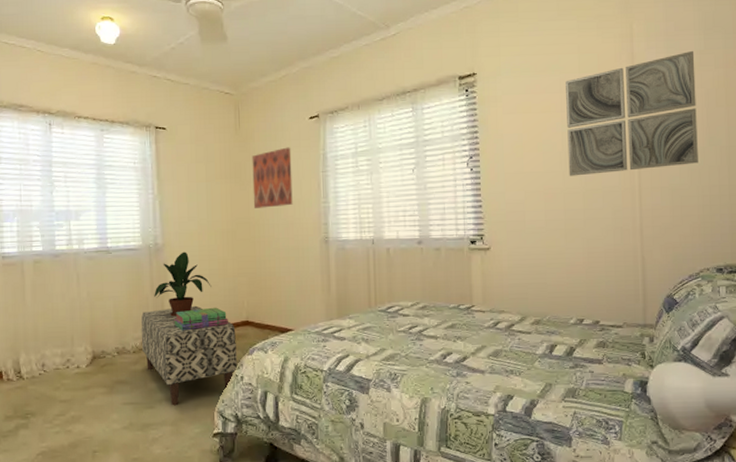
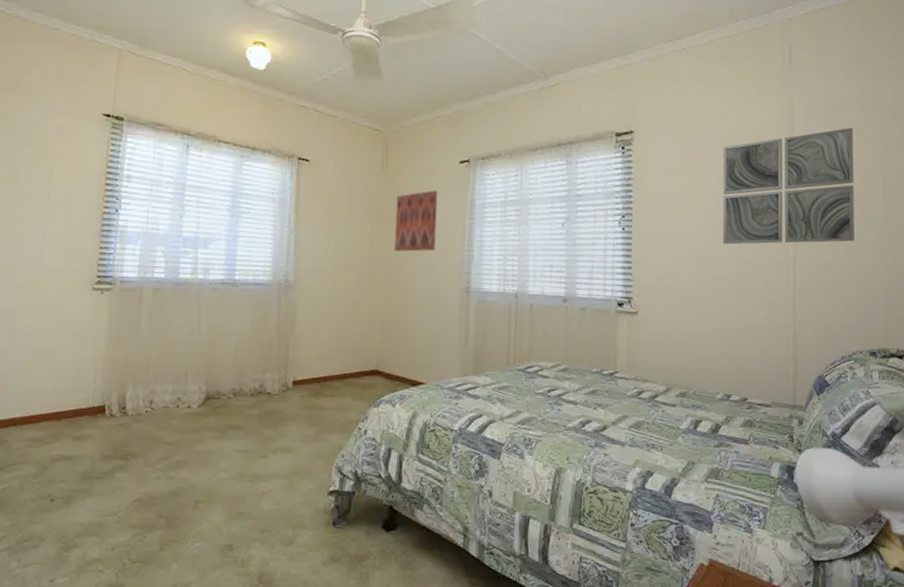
bench: present [141,305,237,406] -> none [260,349,363,458]
potted plant: present [154,251,211,317] -> none [279,291,342,360]
stack of books: present [174,307,228,331] -> none [298,352,356,376]

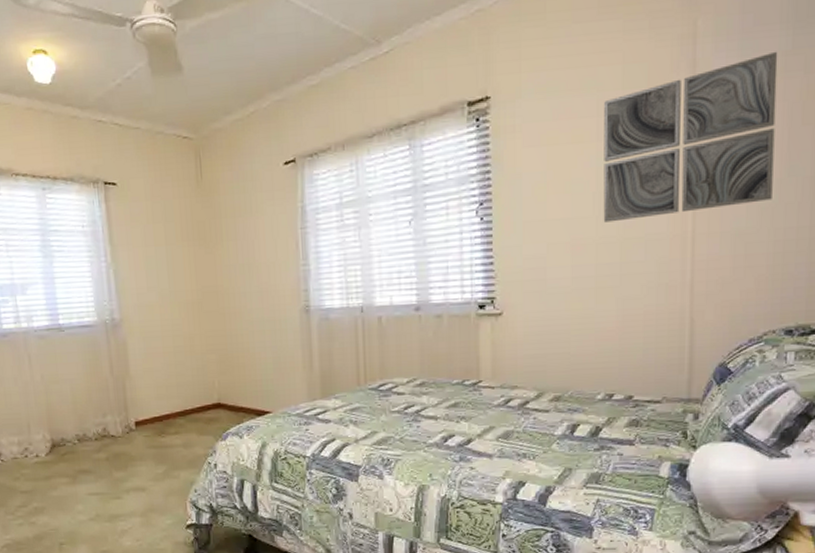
wall art: present [394,190,438,252] -> none [217,200,267,275]

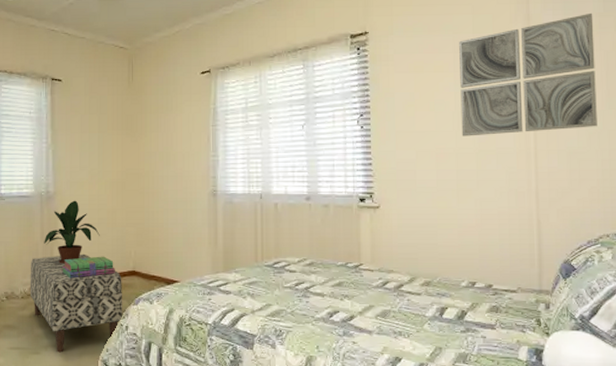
bench: none [101,387,209,496] -> present [30,253,122,353]
potted plant: none [114,327,177,400] -> present [44,200,100,264]
stack of books: none [137,388,198,416] -> present [62,256,115,278]

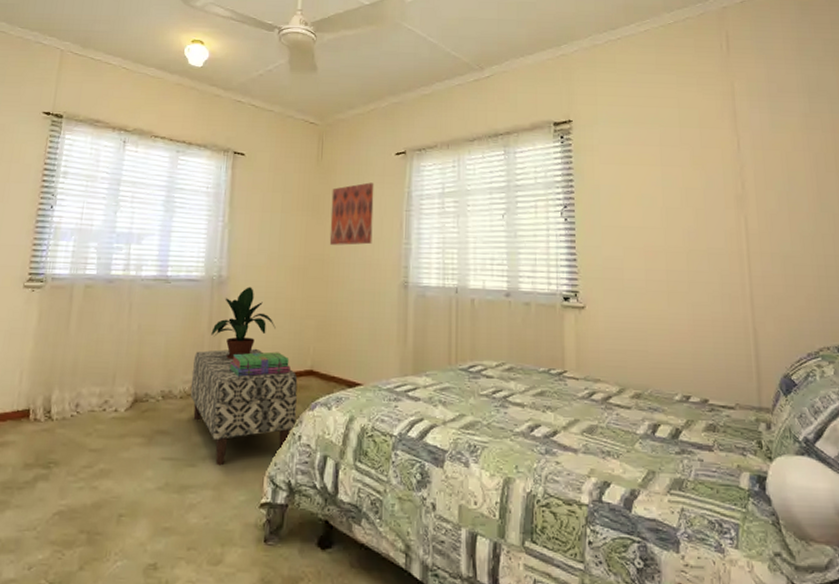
wall art: none [143,101,182,160] -> present [329,182,374,245]
wall art: present [459,12,597,136] -> none [666,113,811,235]

